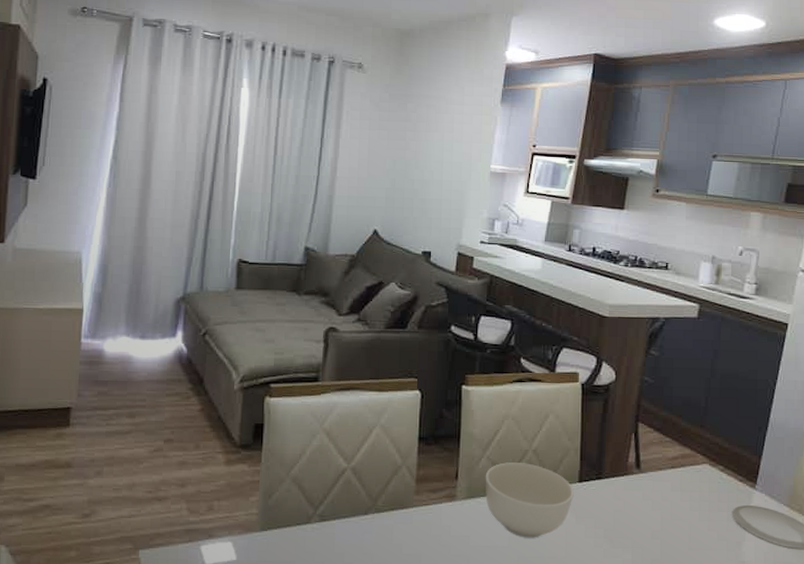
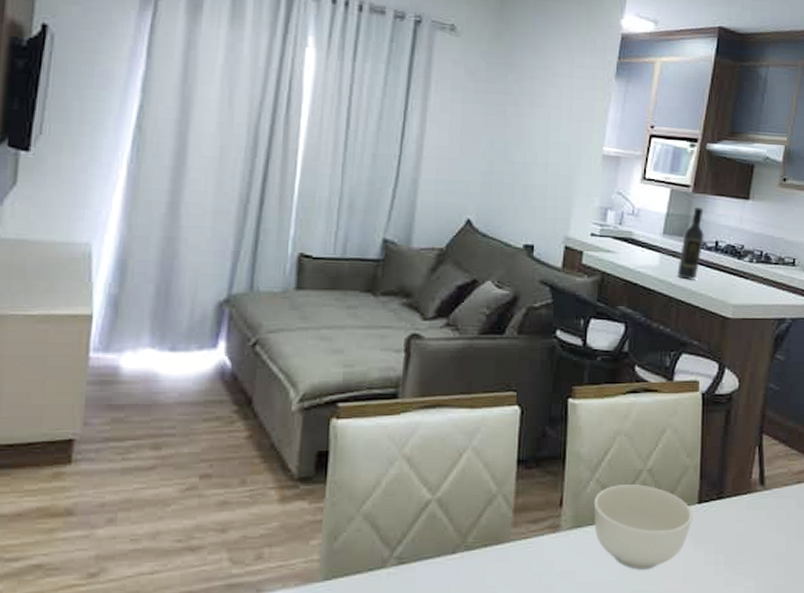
wine bottle: none [558,217,582,282] -> present [677,208,704,280]

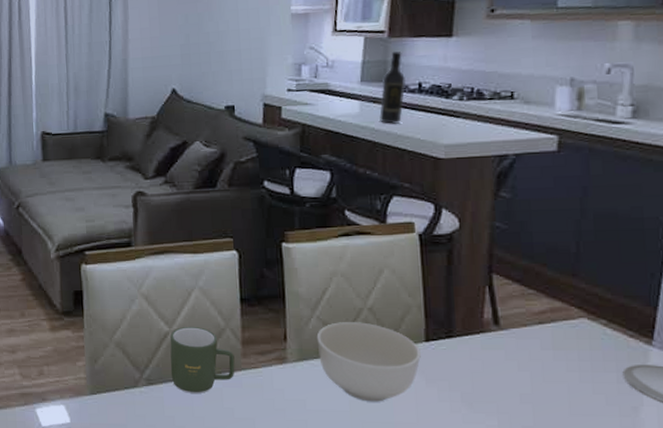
mug: none [427,492,504,572] -> present [170,326,235,393]

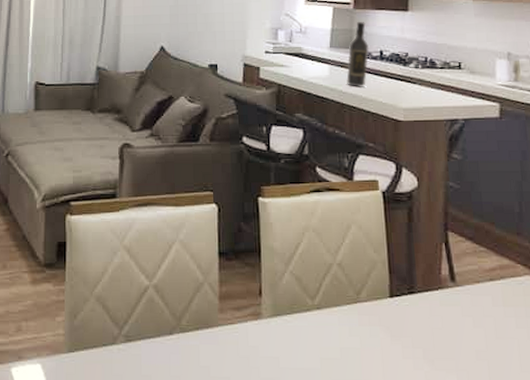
mug: present [170,326,235,393] -> none [149,280,212,351]
bowl: present [316,322,421,402] -> none [289,277,386,359]

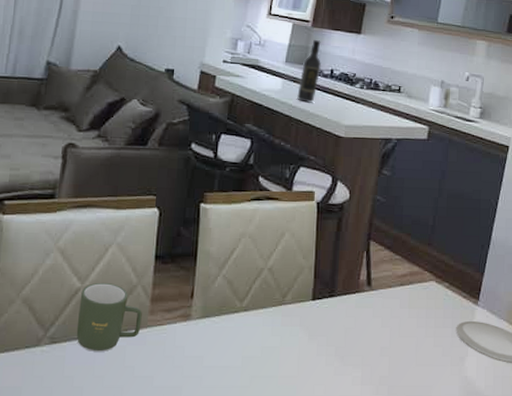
mug: none [149,280,212,351] -> present [76,282,142,352]

